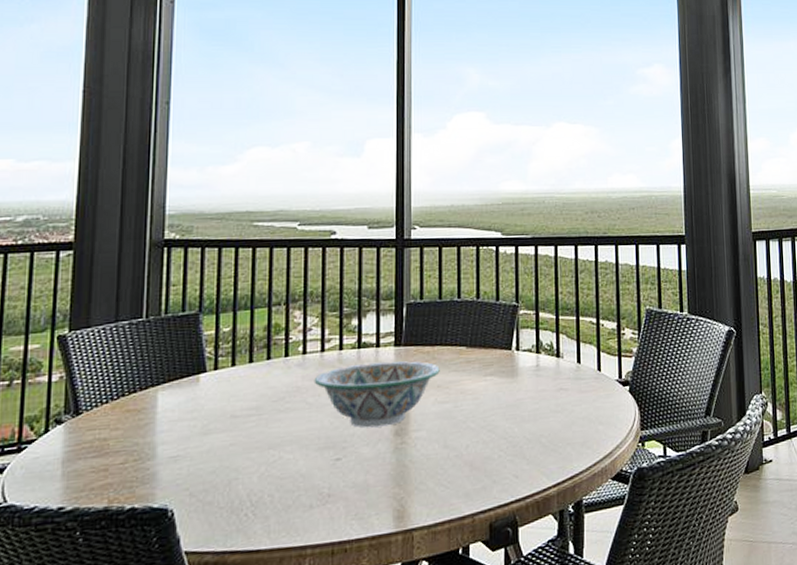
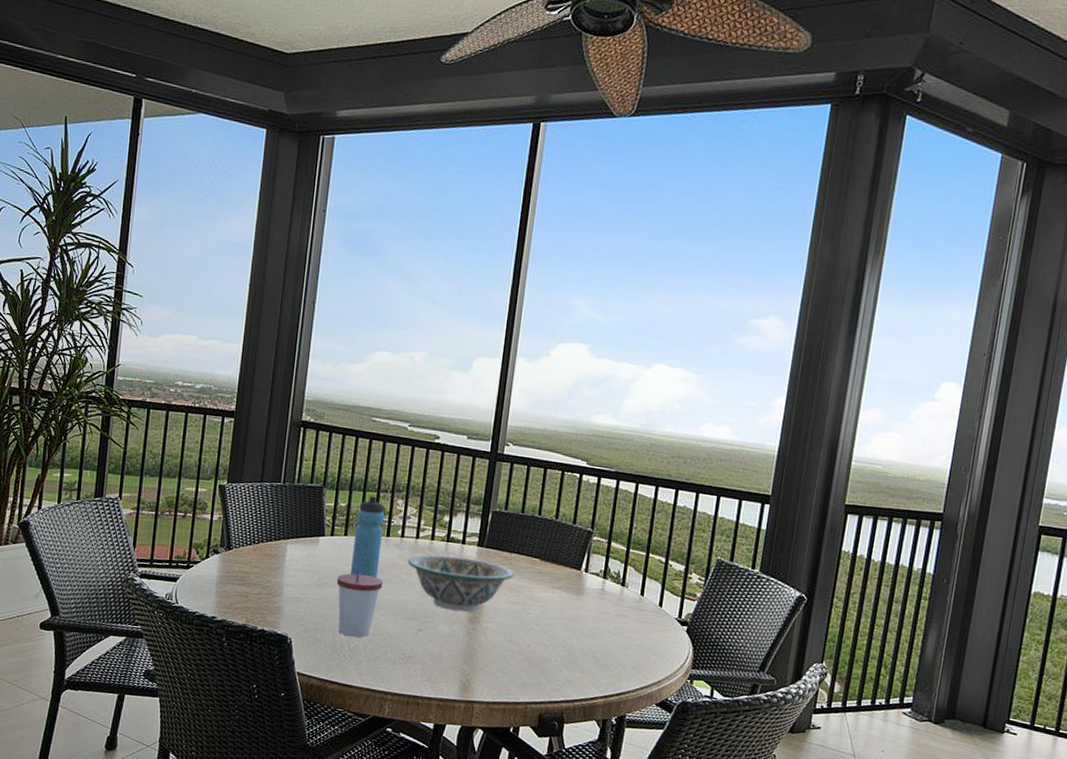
cup: none [226,401,285,490] -> present [336,567,383,638]
water bottle: none [244,312,280,412] -> present [351,496,385,578]

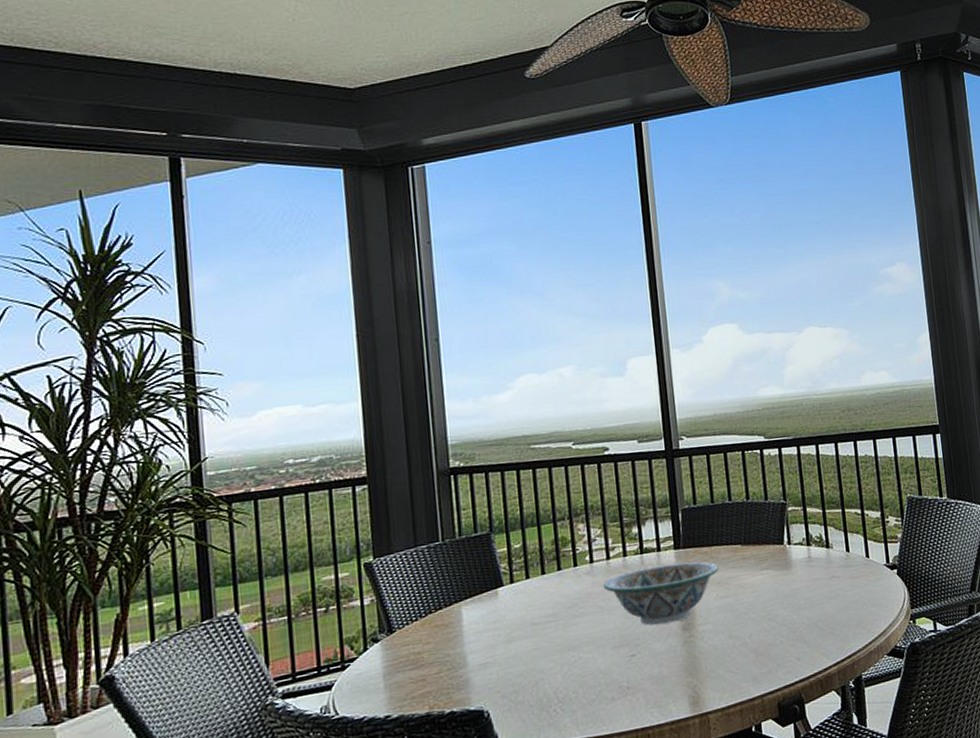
cup: present [336,567,383,638] -> none [527,608,581,688]
water bottle: present [351,496,385,578] -> none [535,527,574,620]

